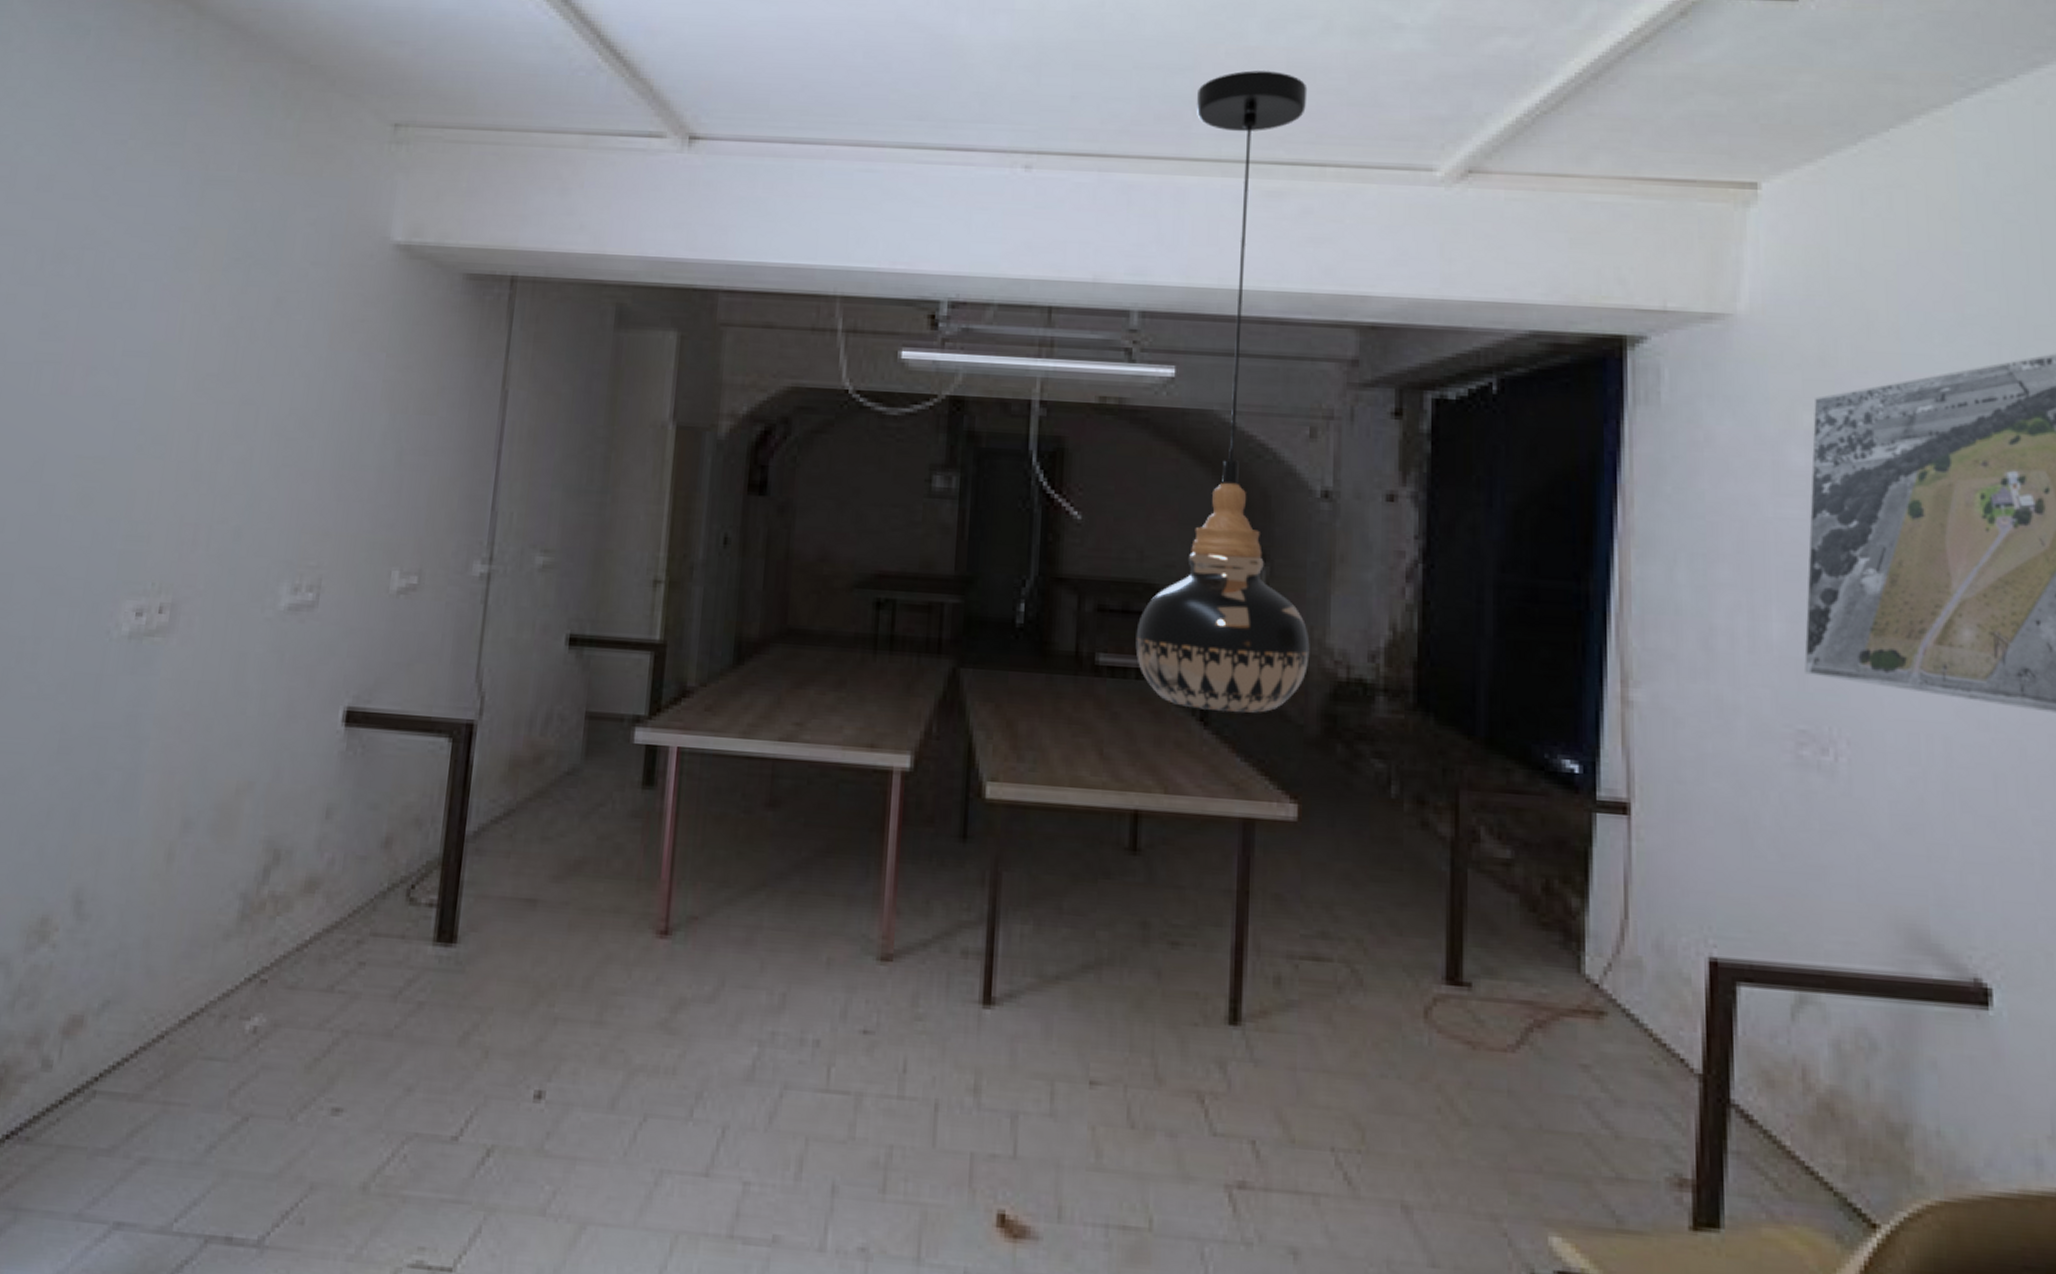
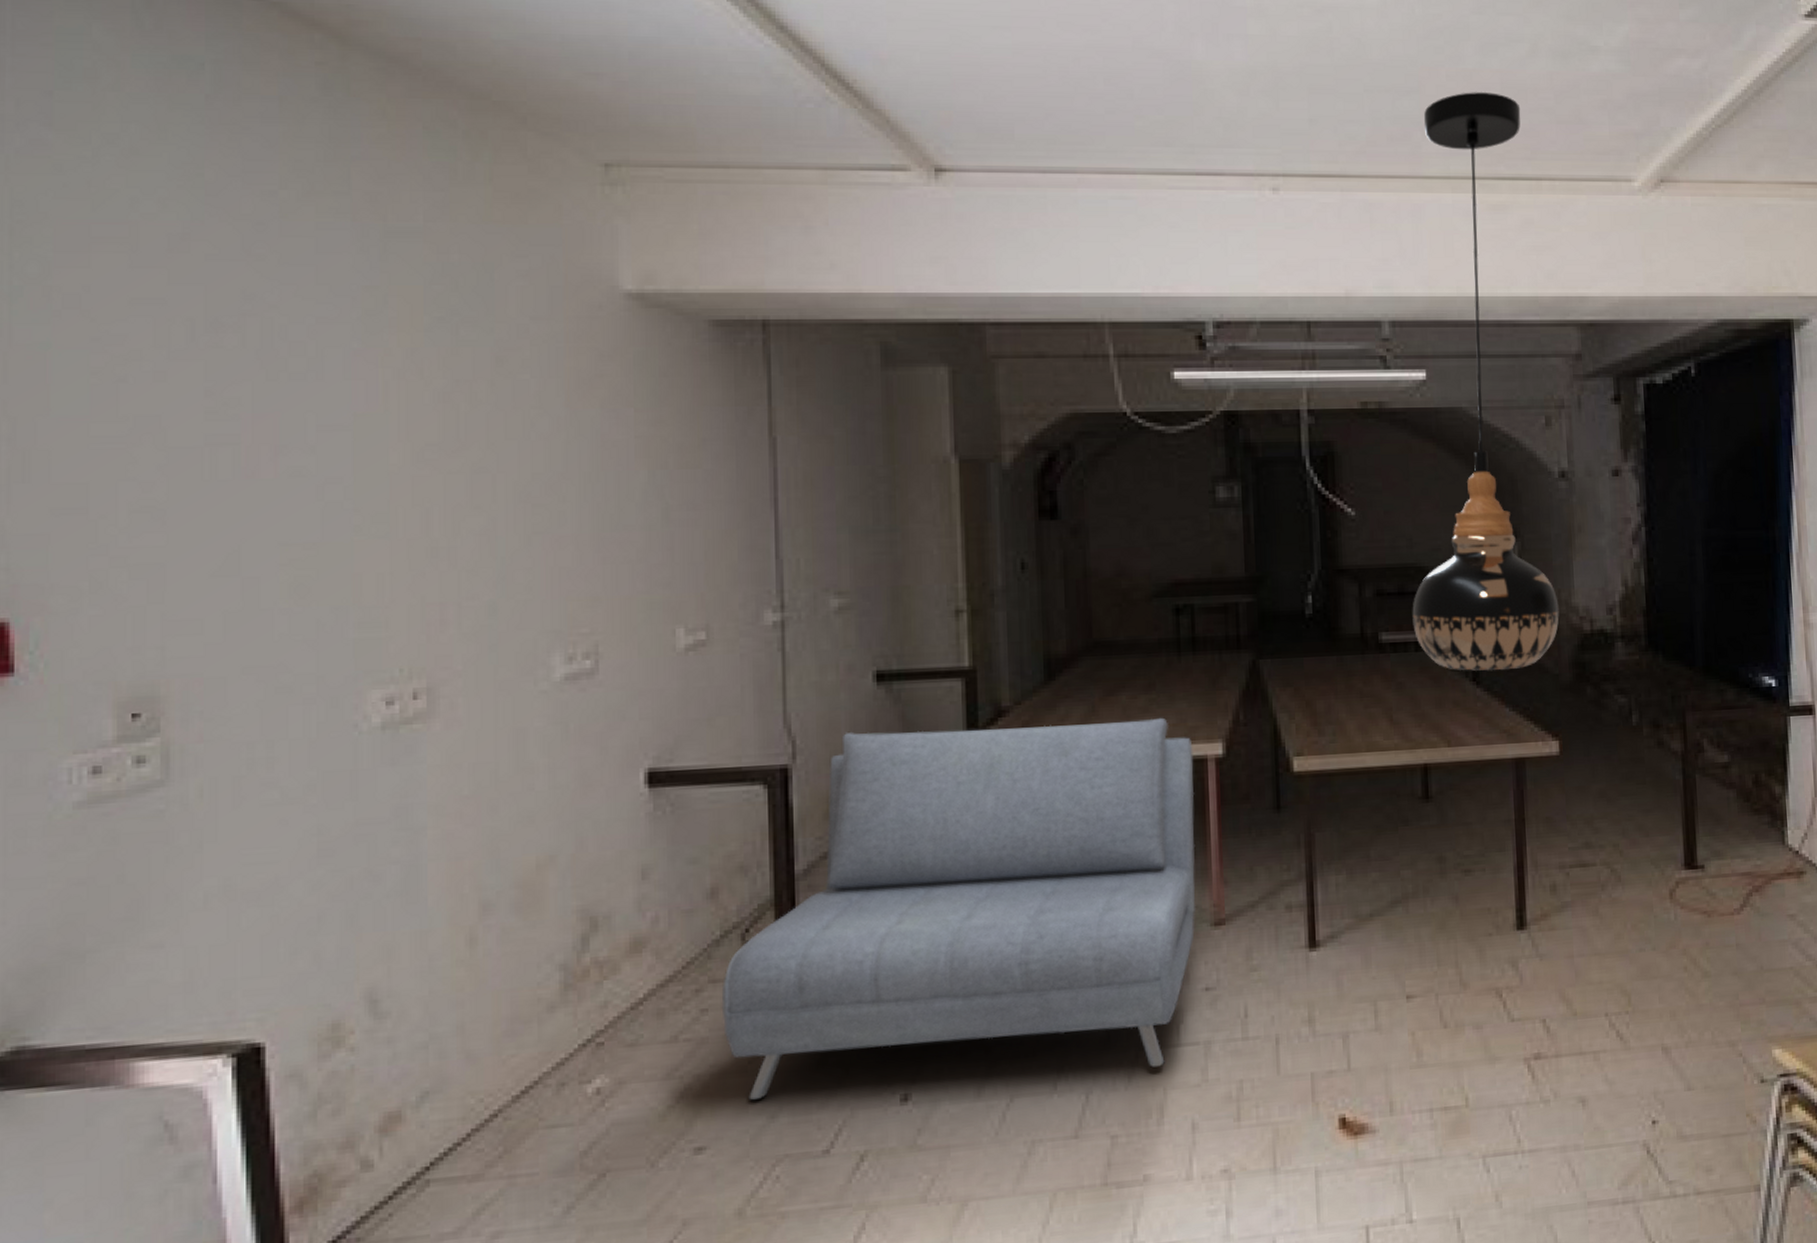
sofa: none [377,695,879,1112] -> present [721,717,1196,1101]

